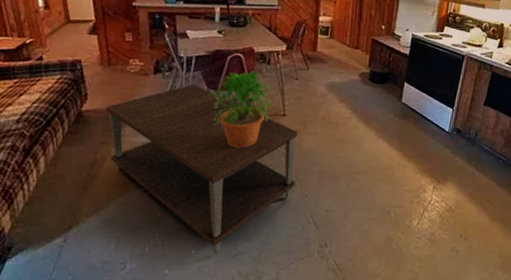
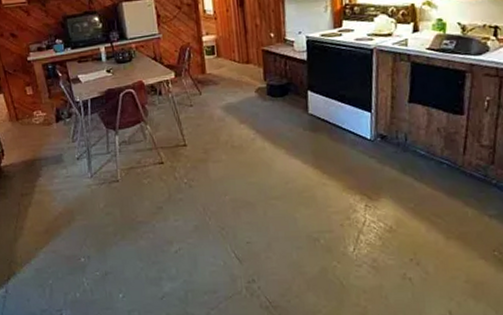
coffee table: present [105,84,298,255] -> none [20,127,209,298]
potted plant: present [208,70,274,148] -> none [108,104,171,185]

